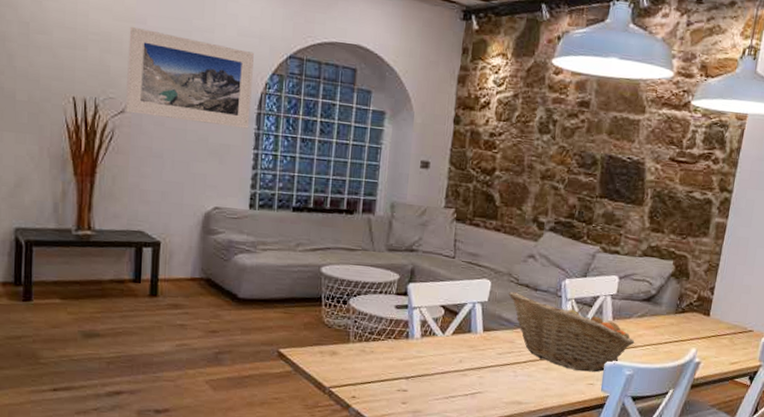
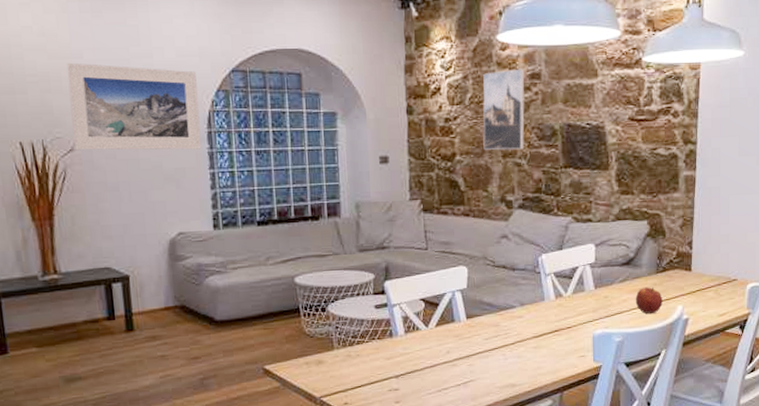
fruit basket: present [508,291,635,372] -> none [486,274,620,345]
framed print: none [523,94,575,174] -> present [483,68,525,150]
apple: none [650,326,678,353] -> present [635,287,663,314]

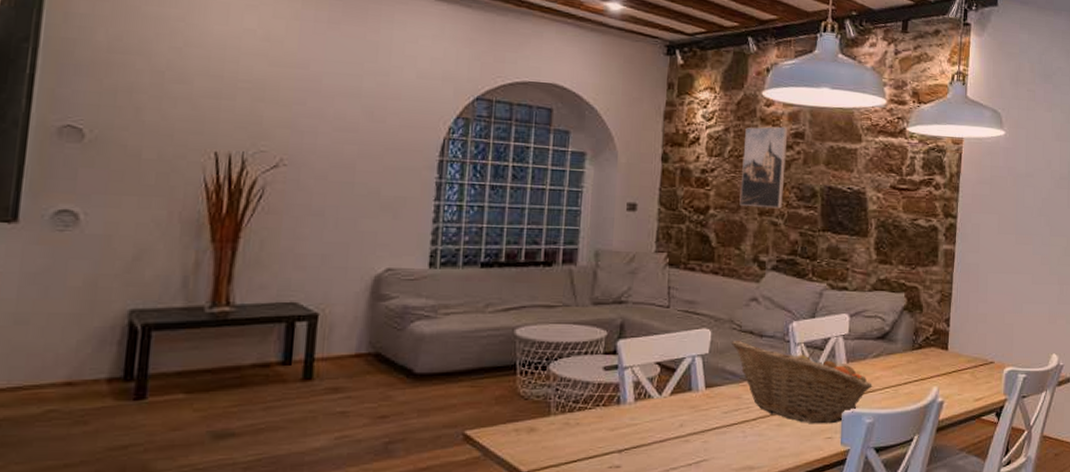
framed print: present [66,62,202,150] -> none [280,72,437,178]
fruit basket: none [486,274,620,345] -> present [730,339,873,424]
apple: present [635,287,663,314] -> none [888,365,917,395]

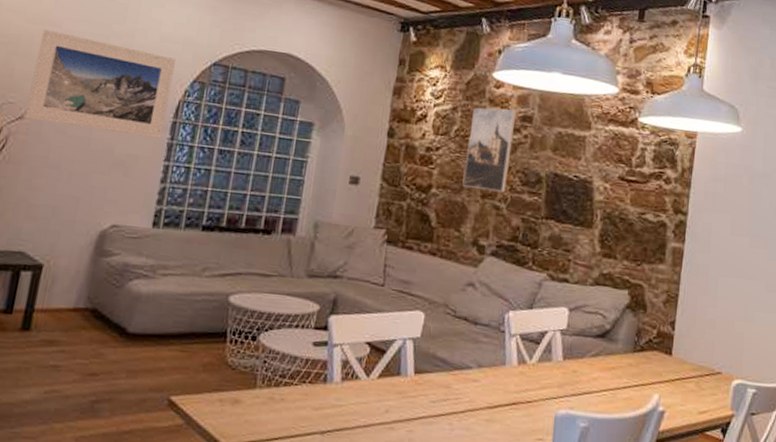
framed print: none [280,72,437,178] -> present [25,29,177,138]
fruit basket: present [730,339,873,424] -> none [443,325,589,425]

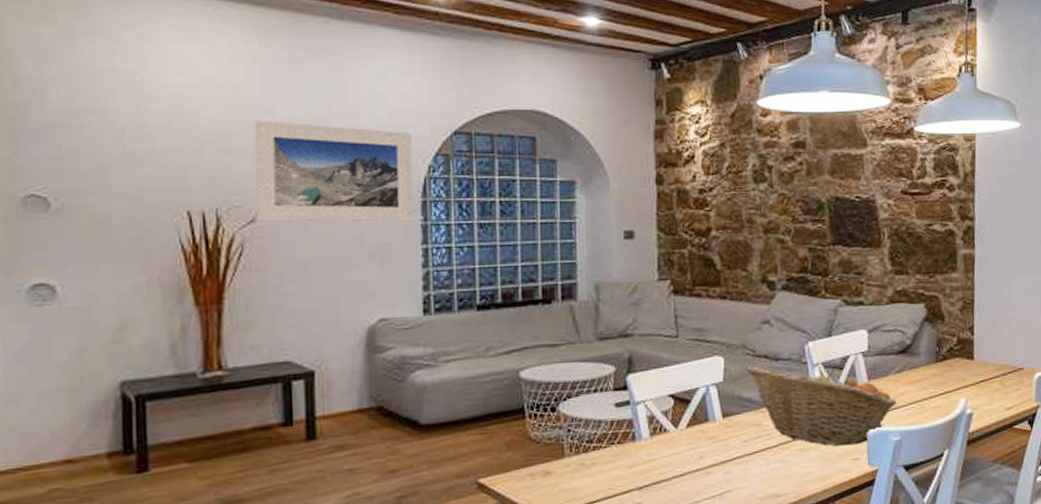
fruit basket: none [443,325,589,425] -> present [745,365,897,446]
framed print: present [462,108,517,193] -> none [742,136,788,225]

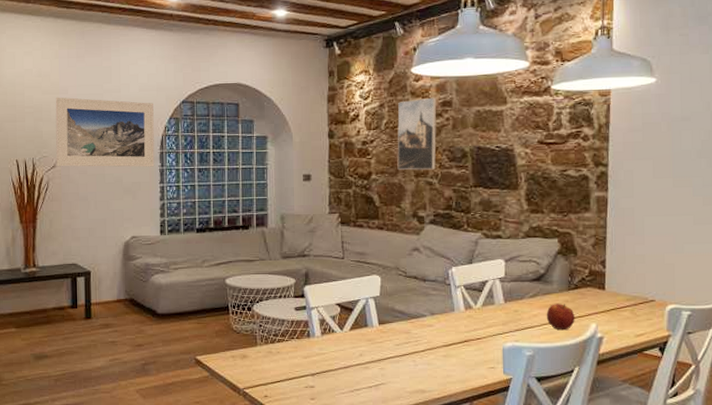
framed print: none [742,136,788,225] -> present [397,97,437,170]
fruit basket: present [745,365,897,446] -> none [398,284,531,356]
apple: none [913,378,944,409] -> present [546,304,575,331]

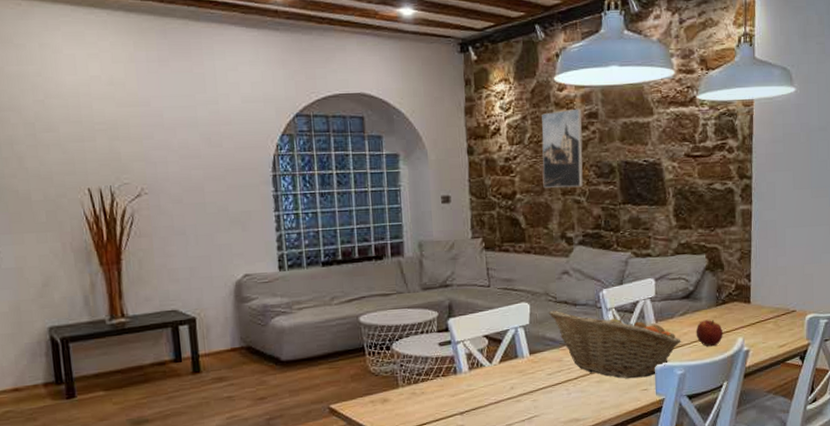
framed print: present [55,97,155,167] -> none [134,110,267,196]
fruit basket: none [398,284,531,356] -> present [548,310,681,379]

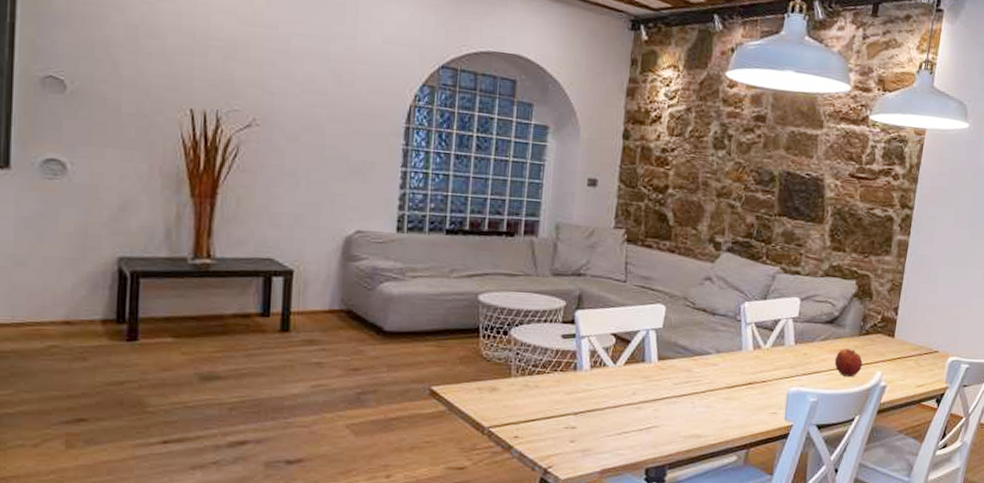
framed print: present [542,108,583,188] -> none [698,108,750,192]
fruit basket: present [548,310,681,379] -> none [684,316,819,400]

